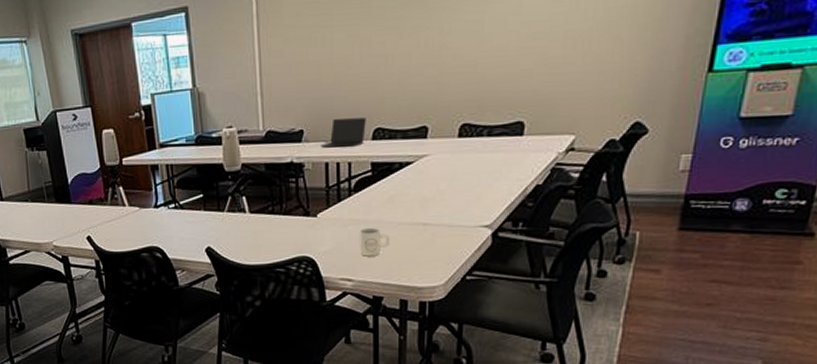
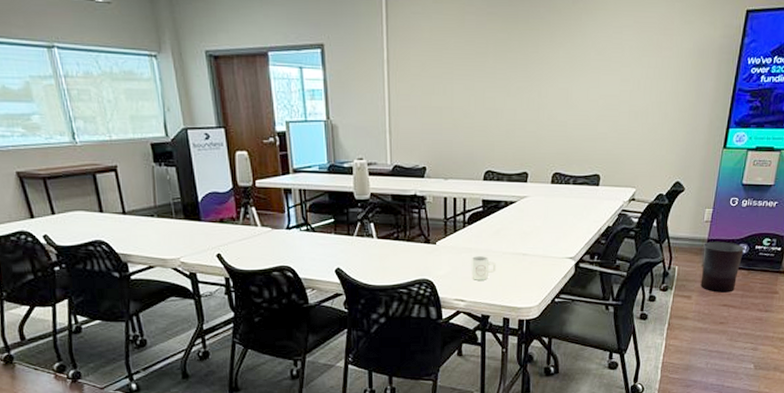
laptop: present [321,117,366,148] -> none [441,160,479,186]
waste bin: none [675,196,746,265] -> present [700,242,745,293]

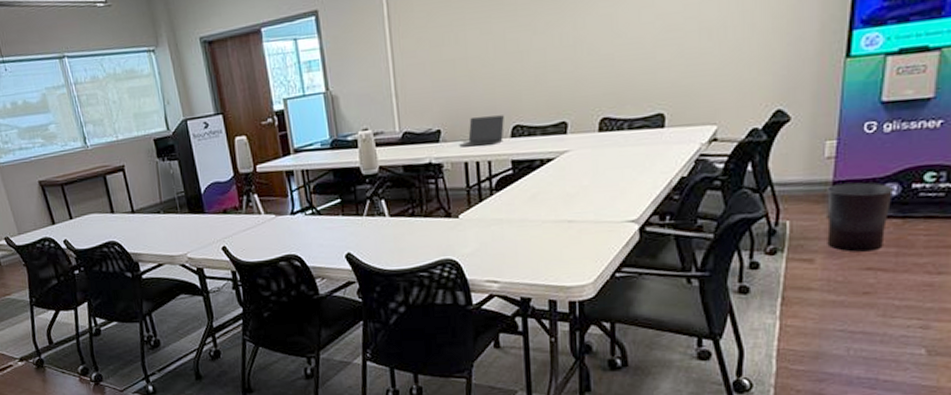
laptop: none [441,160,479,186] -> present [459,115,504,148]
mug: present [471,255,496,280] -> none [502,226,535,257]

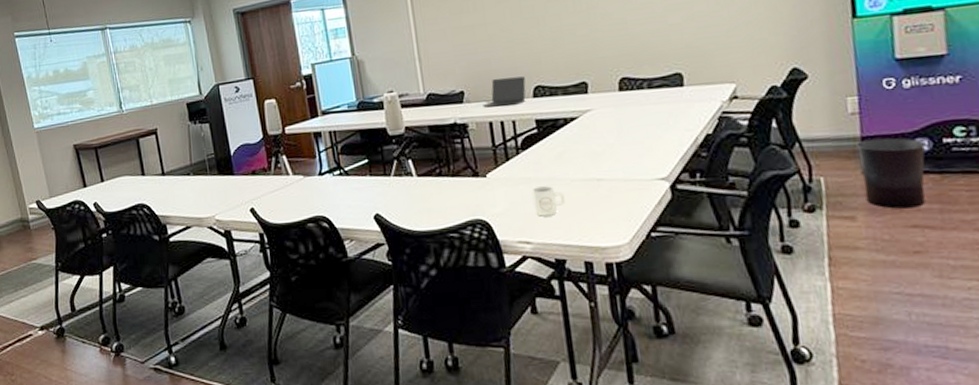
mug: none [502,226,535,257] -> present [531,185,565,217]

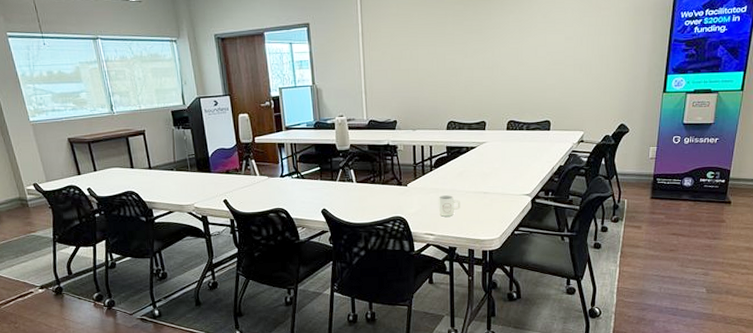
laptop: present [483,76,526,108] -> none [410,113,442,135]
waste bin: present [856,137,926,209] -> none [649,176,690,223]

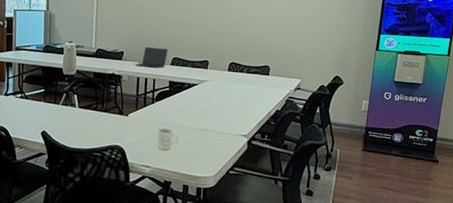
laptop: none [410,113,442,135] -> present [135,47,168,69]

